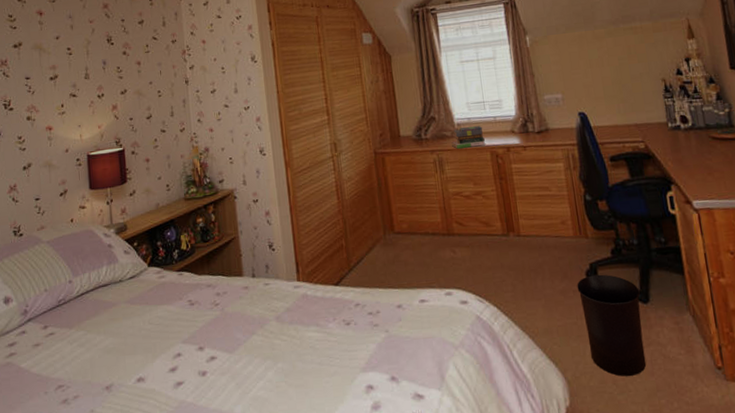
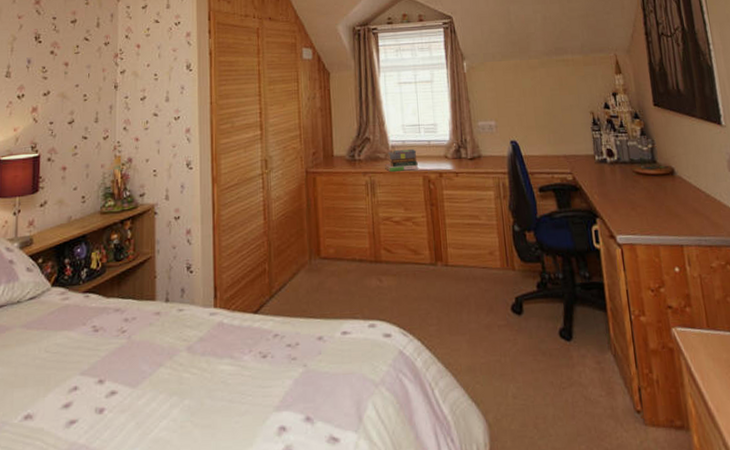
waste bin: present [577,274,647,376] -> none [502,309,568,419]

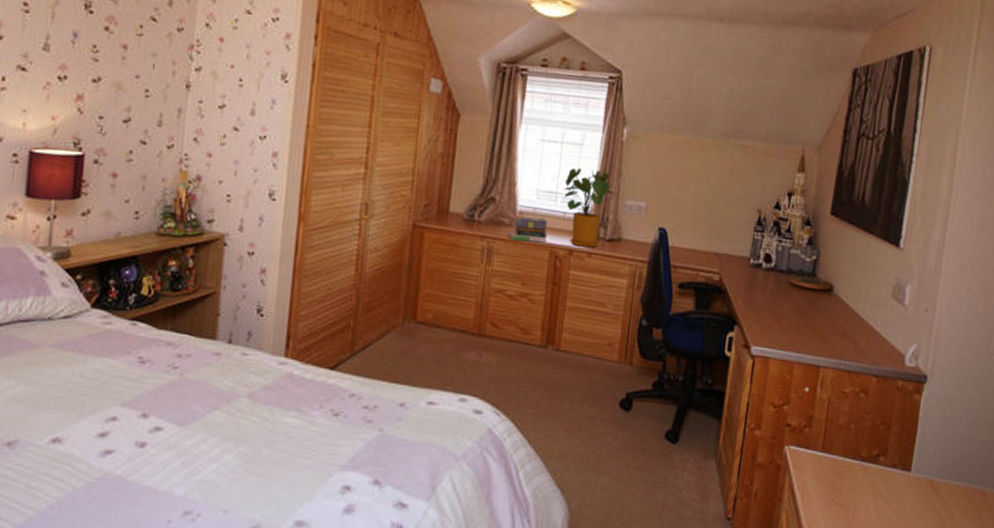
house plant: none [424,100,468,169] -> present [563,168,616,248]

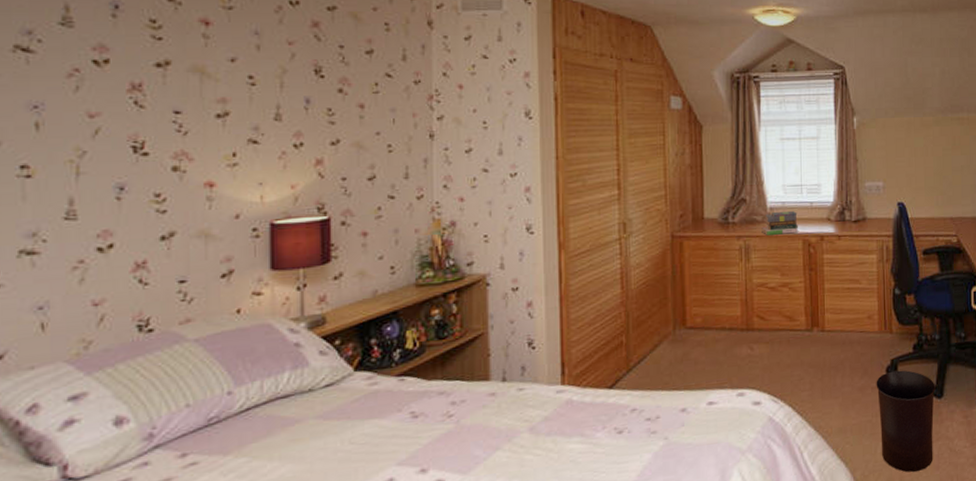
house plant: present [563,168,616,248] -> none [807,159,855,232]
waste bin: none [602,405,671,515] -> present [876,370,936,472]

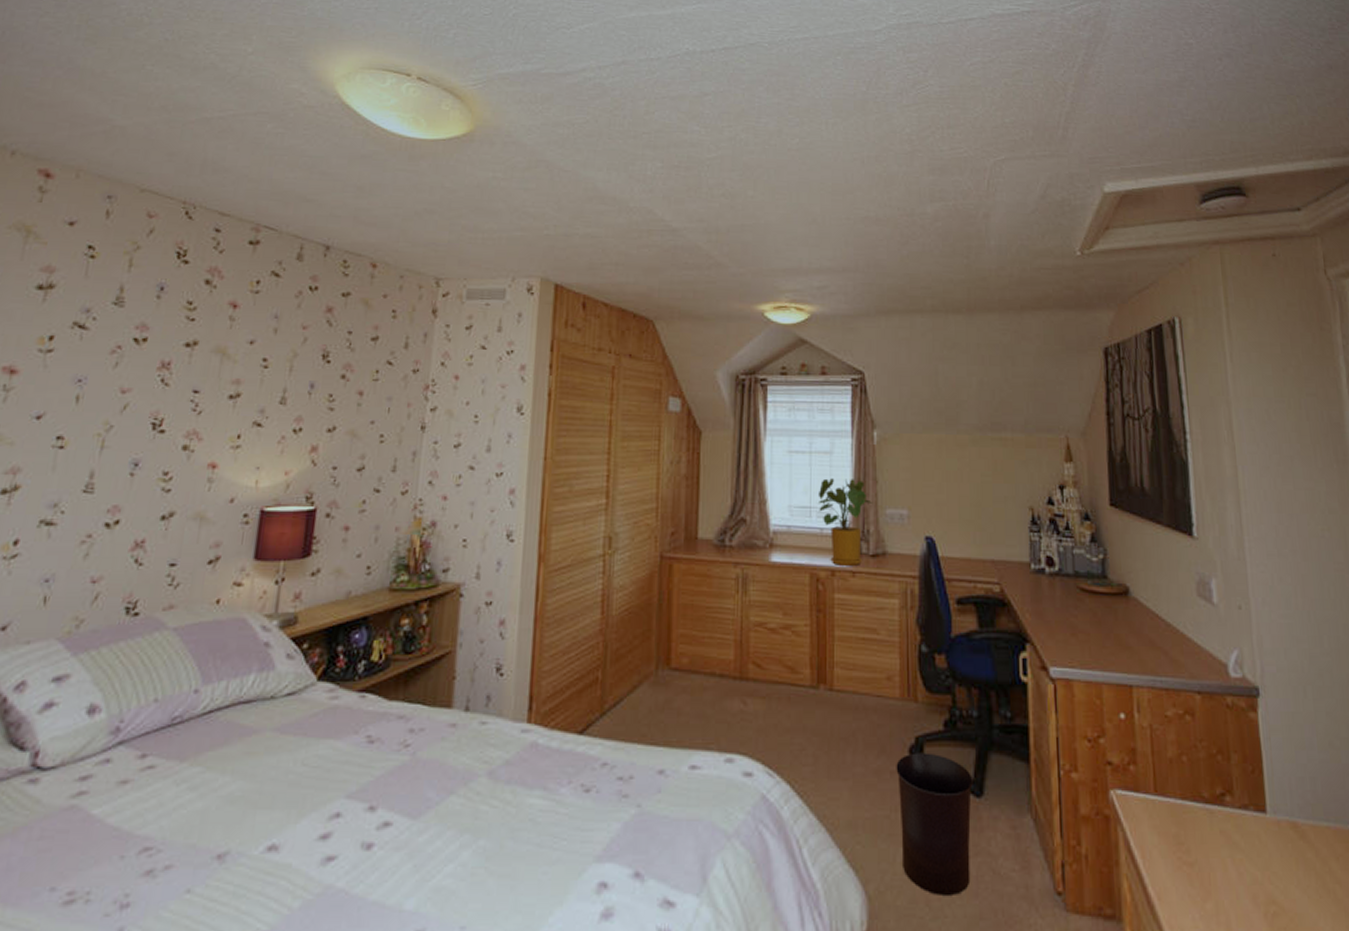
books: present [762,210,798,235] -> none [762,536,805,565]
house plant: none [807,159,855,232] -> present [817,478,873,566]

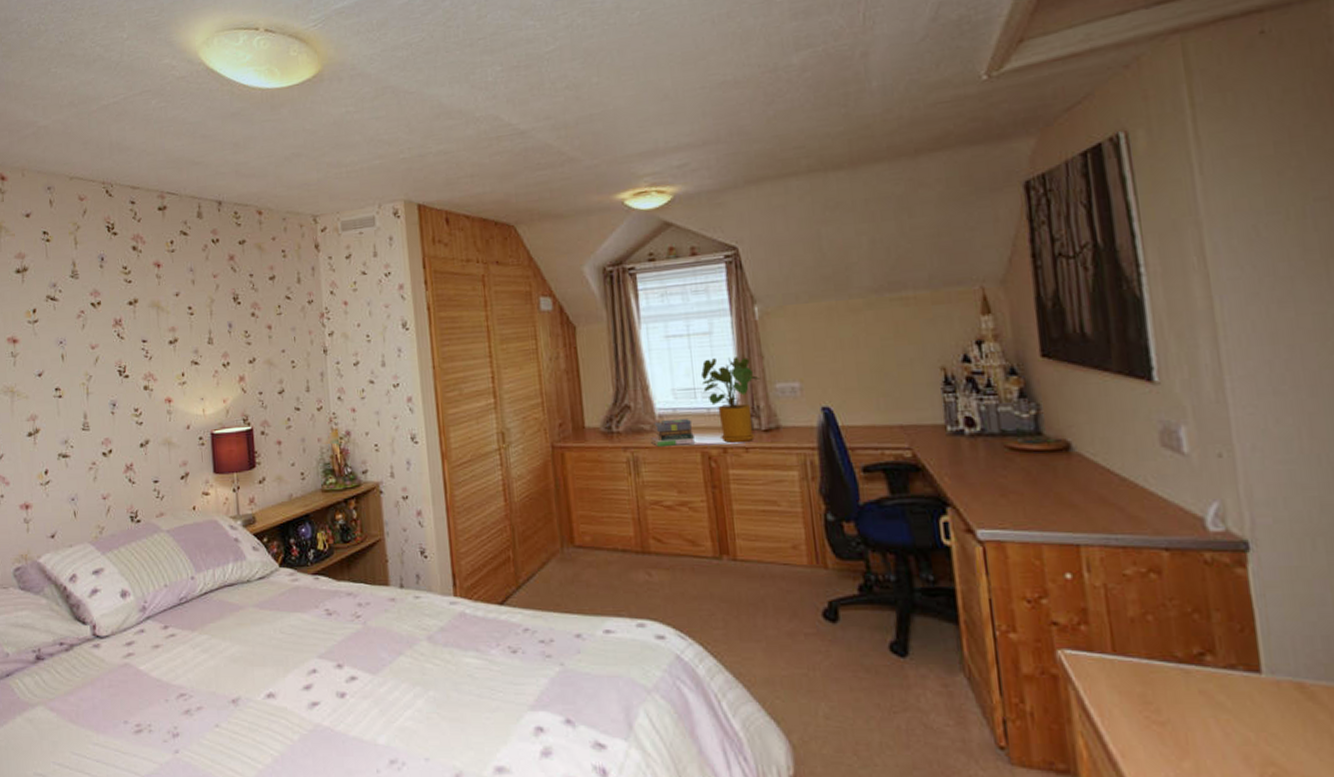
books: none [762,536,805,565] -> present [651,418,695,447]
waste bin: present [896,752,973,895] -> none [810,616,900,746]

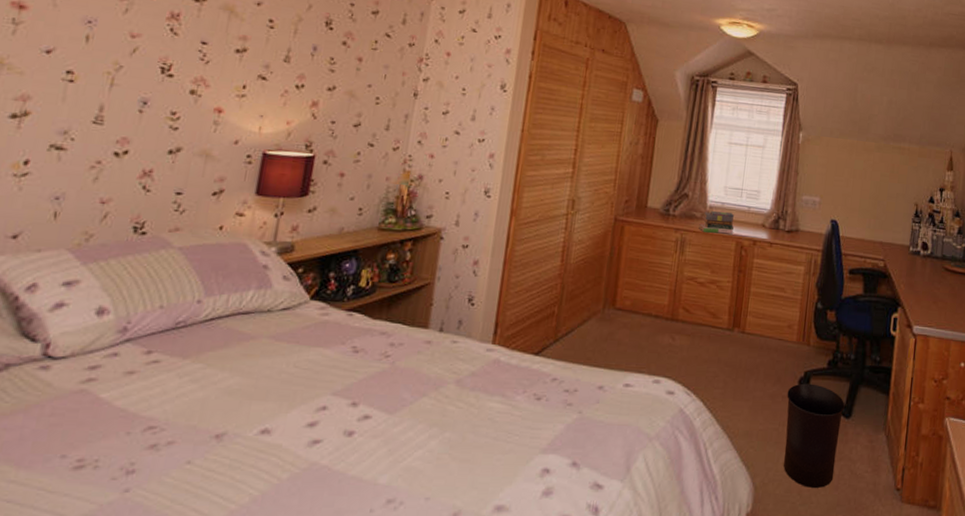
house plant: present [700,357,761,443] -> none [748,167,793,238]
waste bin: none [810,616,900,746] -> present [783,383,845,488]

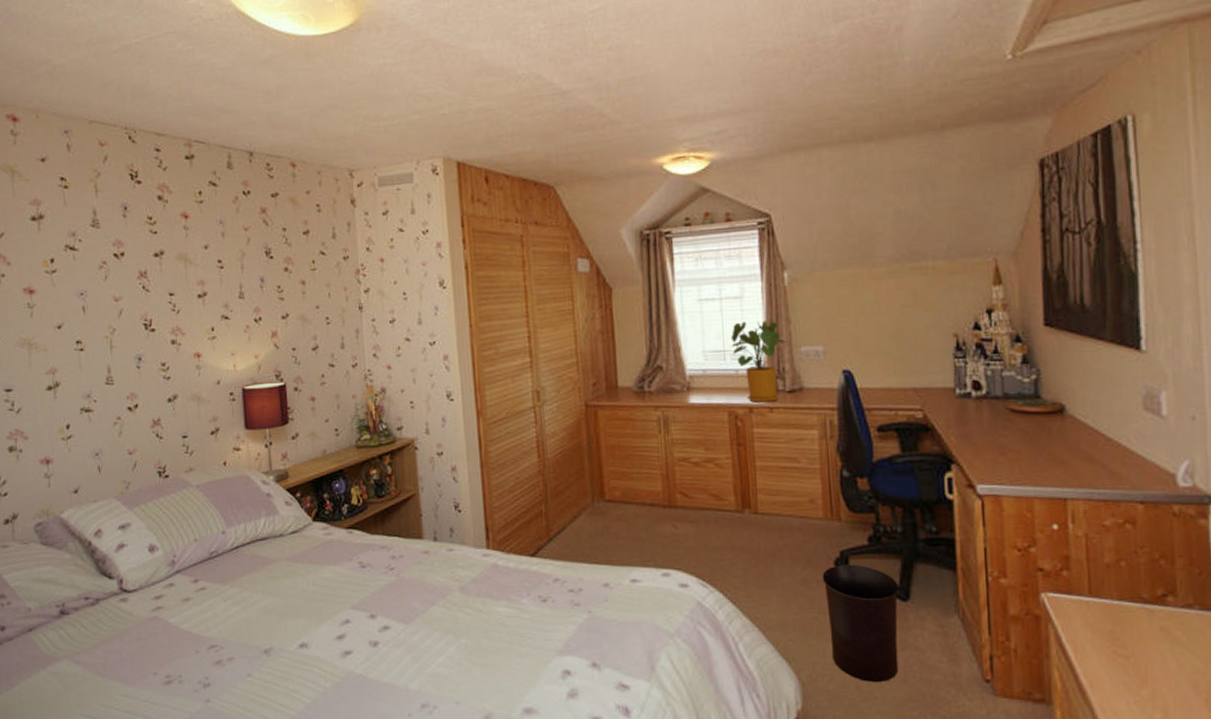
books: present [699,211,735,234] -> none [681,378,722,406]
house plant: none [748,167,793,238] -> present [730,321,788,403]

